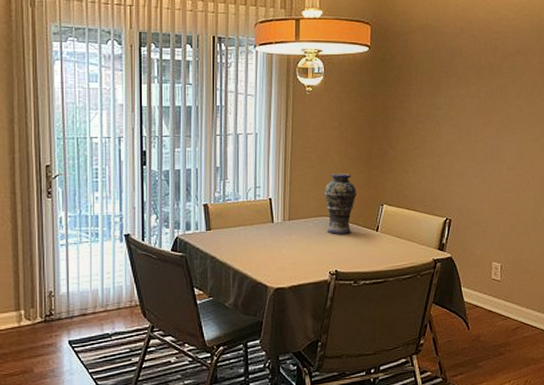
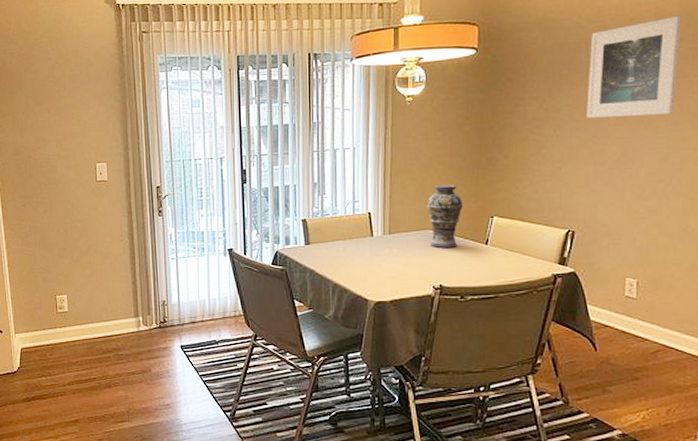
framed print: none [460,33,533,117] -> present [586,16,682,118]

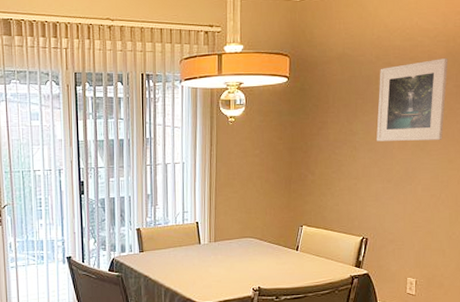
vase: present [426,185,463,248] -> none [246,198,277,254]

